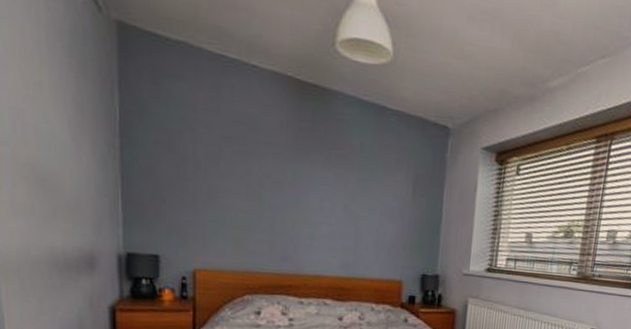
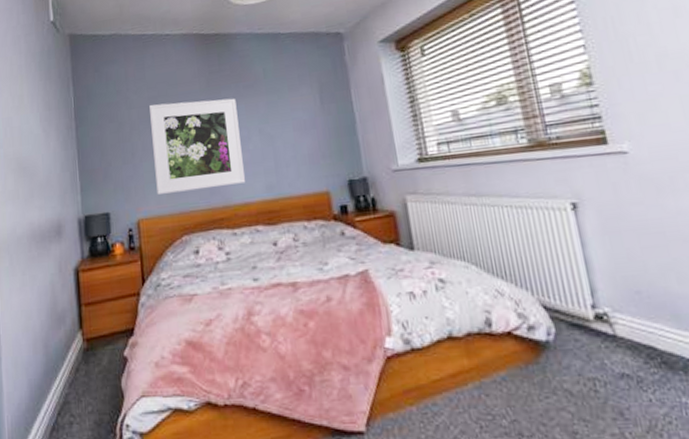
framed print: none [220,146,325,256] -> present [149,98,245,194]

